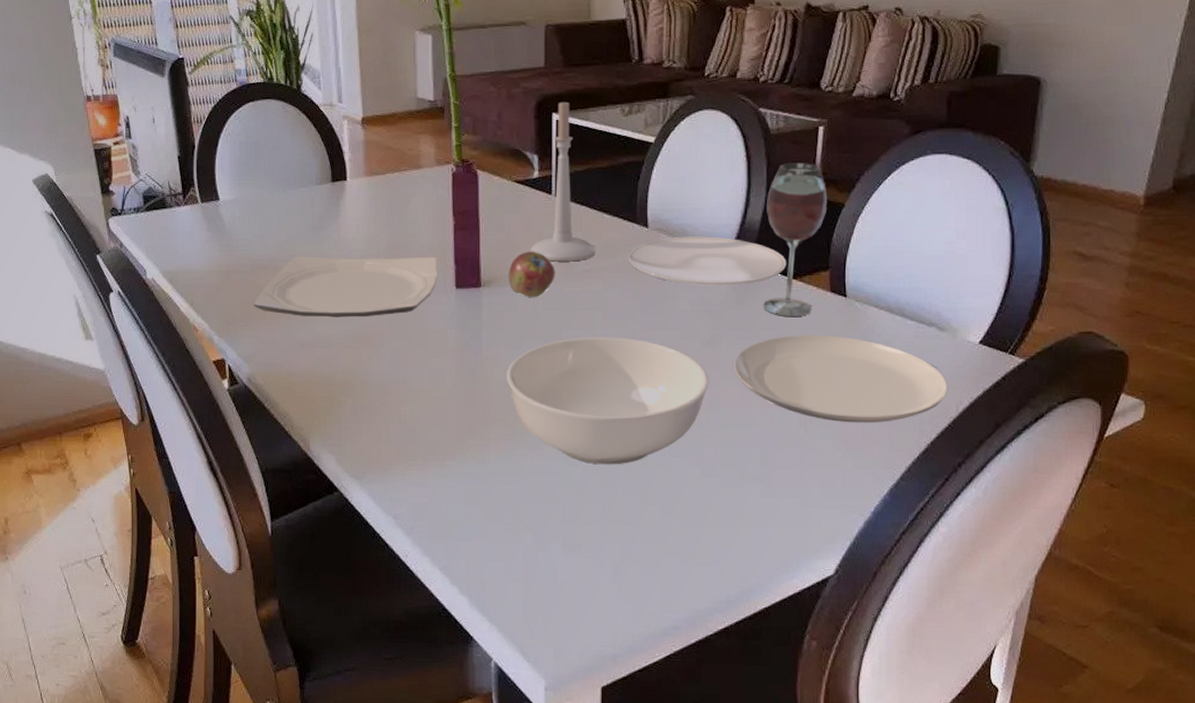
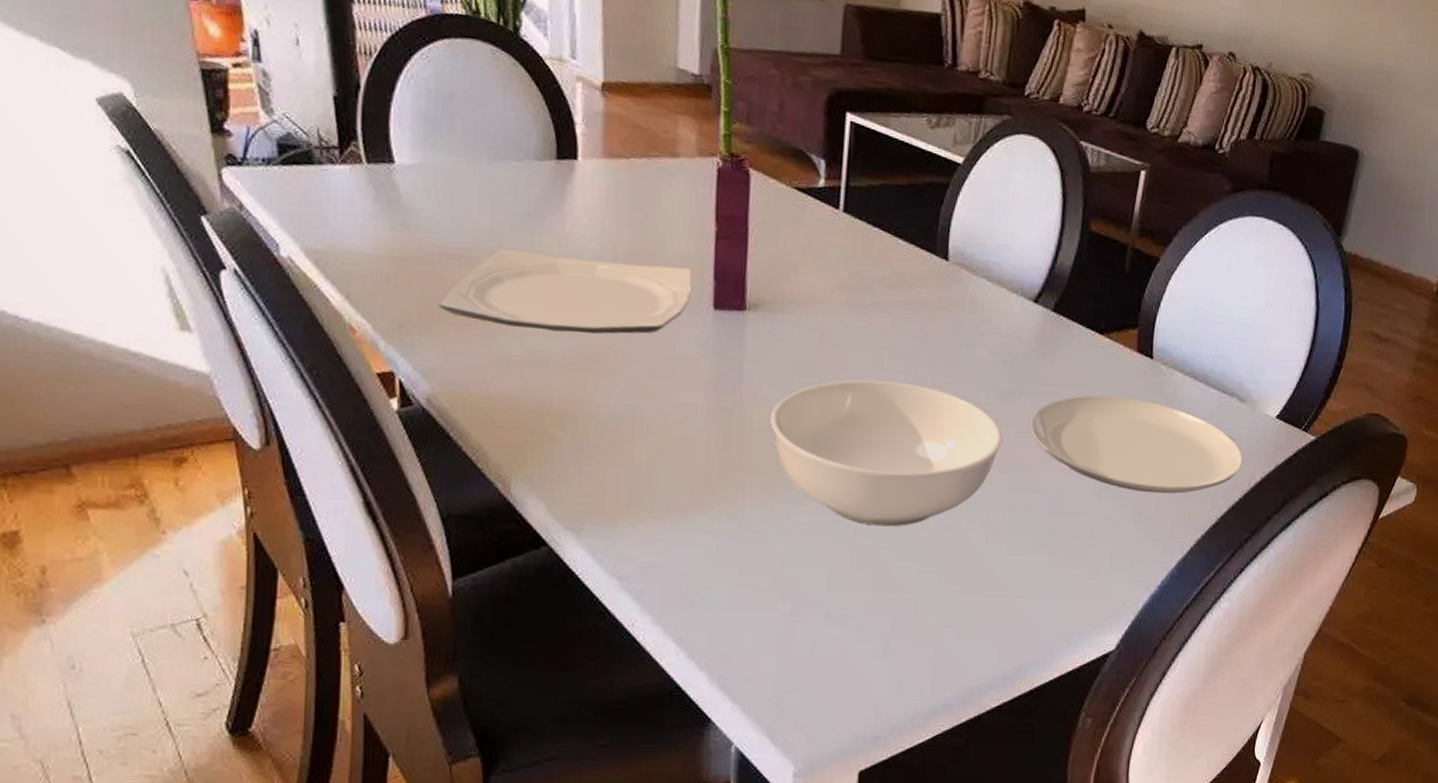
fruit: present [508,251,555,297] -> none [779,273,838,329]
candlestick: present [530,100,596,262] -> none [808,99,887,292]
plate: present [628,236,787,286] -> none [922,274,1096,336]
wineglass: present [763,163,828,316] -> none [1066,206,1143,376]

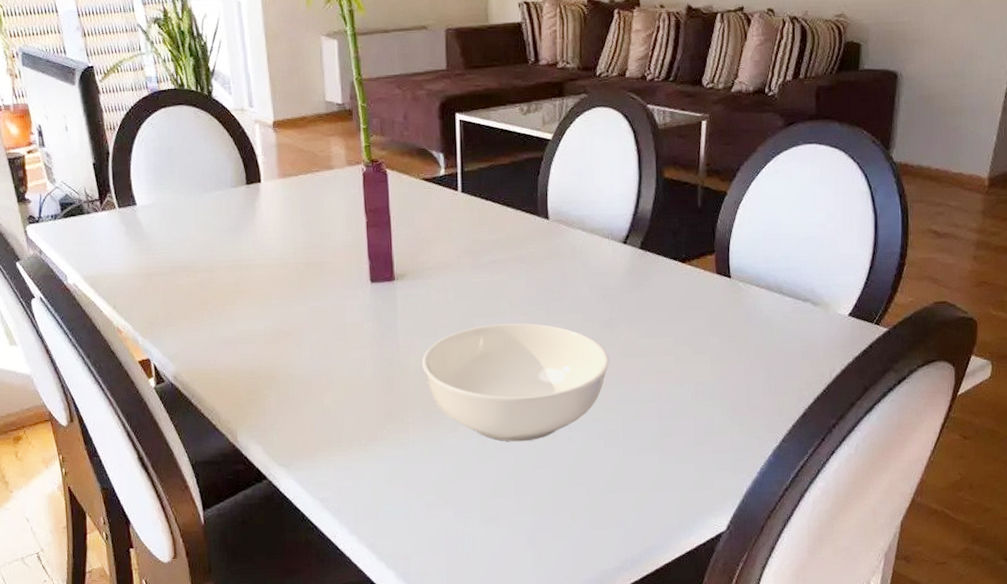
plate: present [438,248,692,334] -> none [175,253,353,315]
plate: present [1031,395,1243,494] -> none [632,313,822,393]

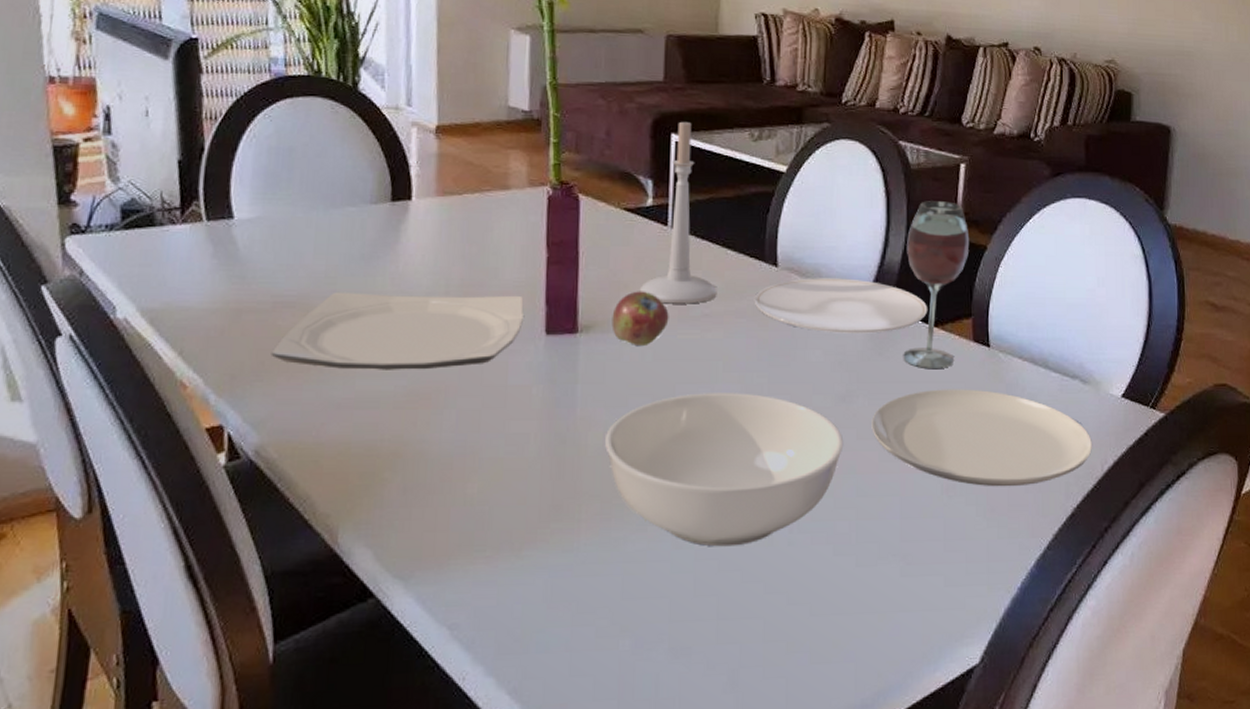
plate: none [175,253,353,315] -> present [270,292,524,370]
fruit: none [420,245,464,288] -> present [611,291,669,345]
candlestick: none [439,101,501,254] -> present [639,120,717,304]
plate: none [531,226,677,272] -> present [754,278,928,334]
plate: none [632,313,822,393] -> present [872,389,1092,487]
wineglass: none [656,155,712,298] -> present [903,201,970,368]

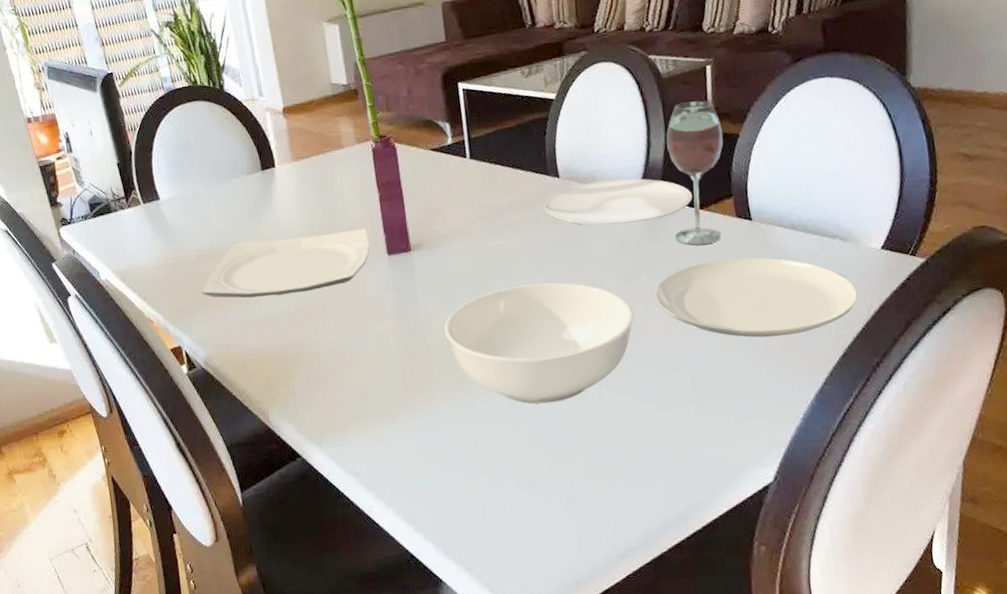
fruit: present [611,291,669,345] -> none [434,212,479,255]
candlestick: present [639,120,717,304] -> none [452,70,514,220]

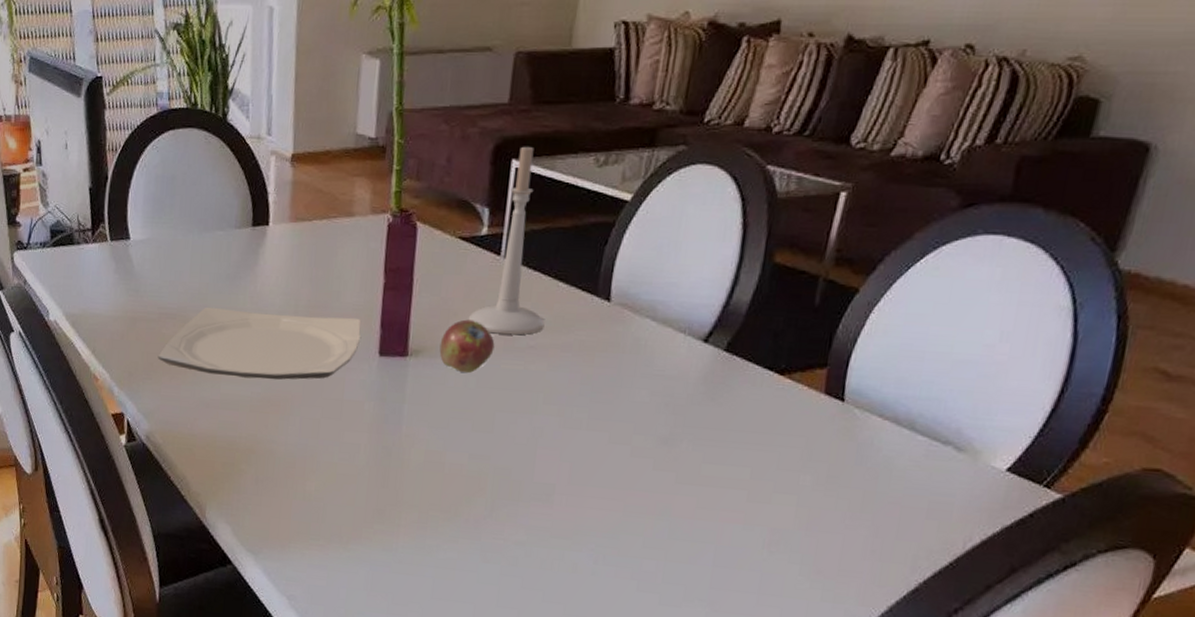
fruit: none [434,212,479,255] -> present [439,319,495,373]
bowl: present [444,282,634,404] -> none [426,422,661,568]
candlestick: none [452,70,514,220] -> present [468,145,545,336]
plate: present [543,178,693,226] -> none [581,315,776,377]
plate: present [655,257,858,338] -> none [692,441,957,553]
wineglass: present [666,101,723,245] -> none [738,235,839,420]

